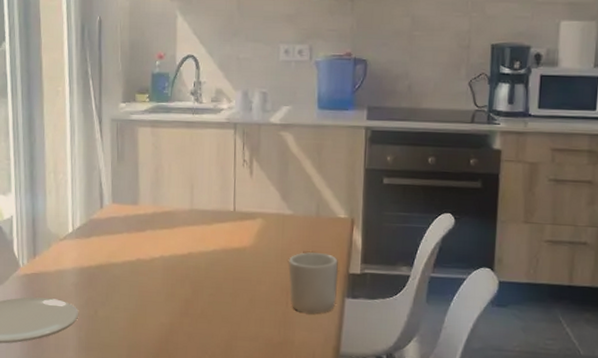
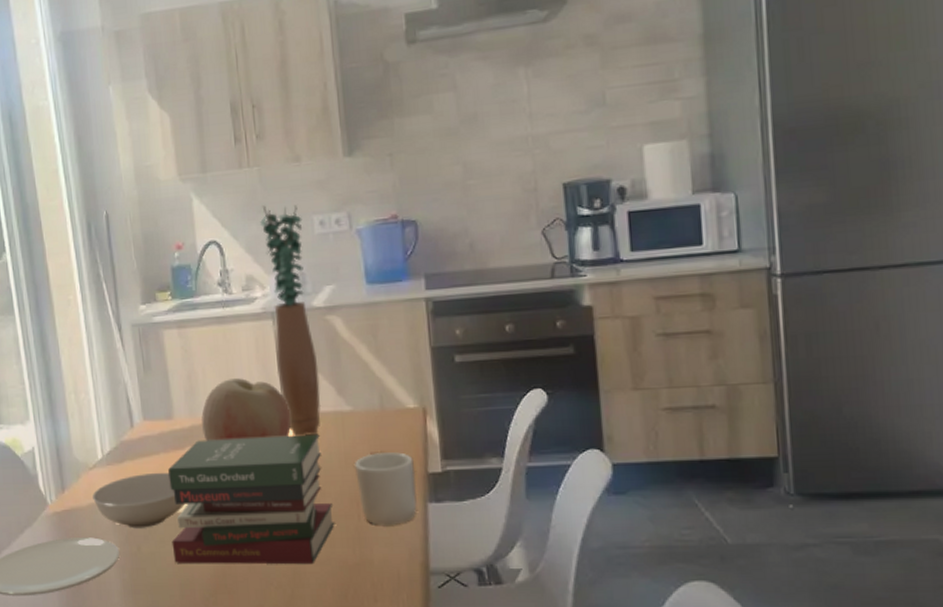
bowl: none [60,249,140,296] -> present [92,472,185,529]
books: none [125,225,267,339] -> present [168,434,335,564]
fruit: none [163,176,240,231] -> present [201,378,292,441]
vase: none [232,30,270,232] -> present [260,205,322,436]

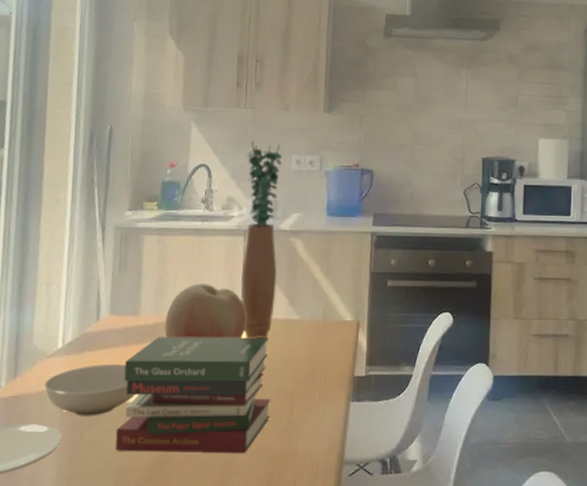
mug: present [355,452,417,525] -> none [294,357,344,420]

